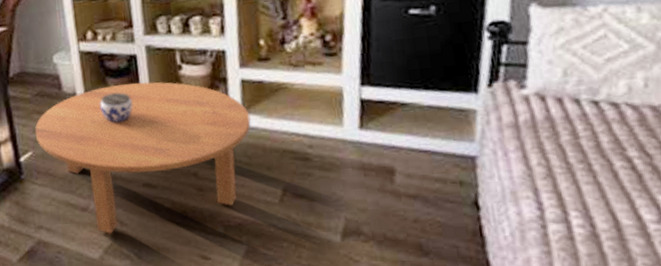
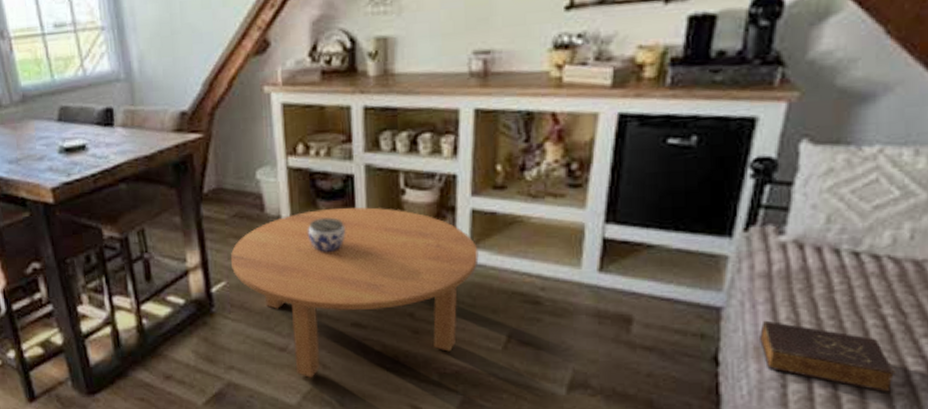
book: none [514,166,650,230] -> present [760,320,896,393]

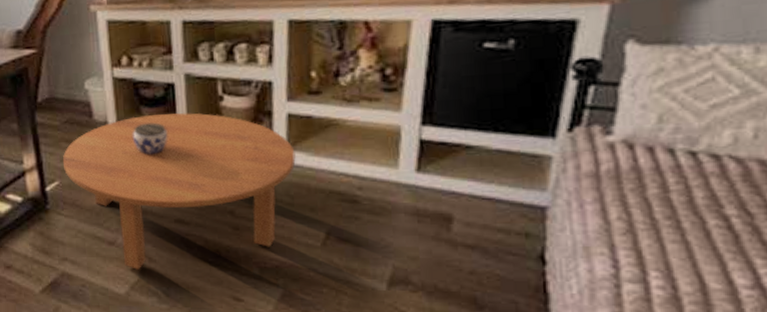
book: present [760,320,896,393] -> none [589,220,743,296]

